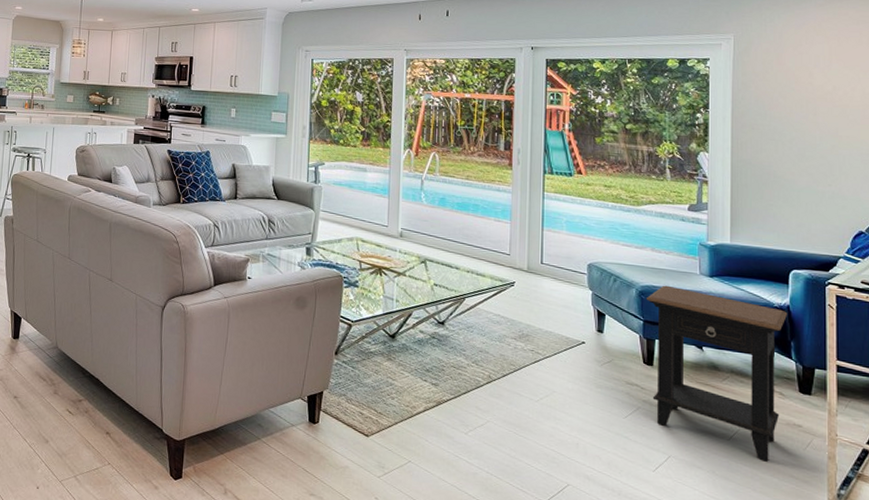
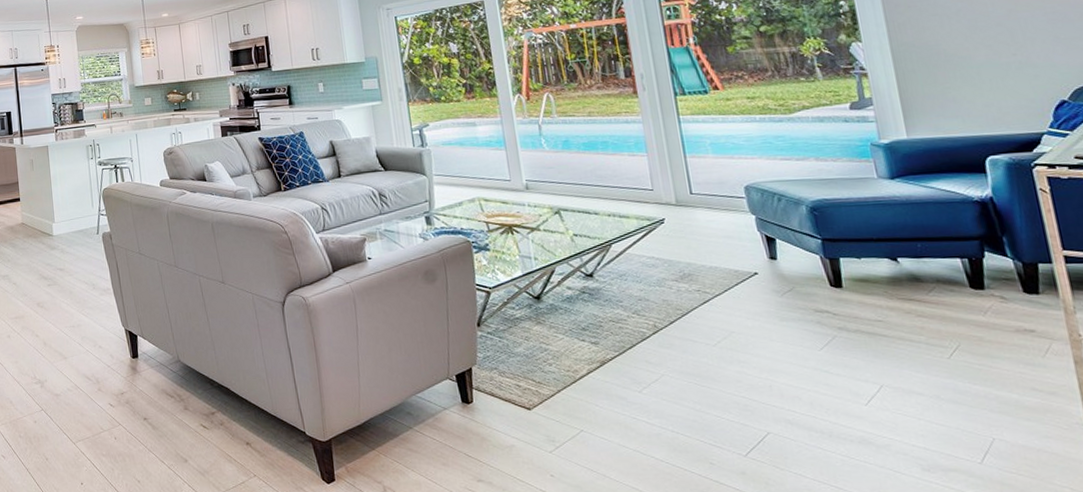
side table: present [647,285,787,462] -> none [820,196,1005,377]

